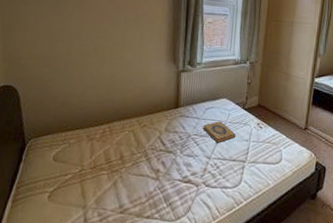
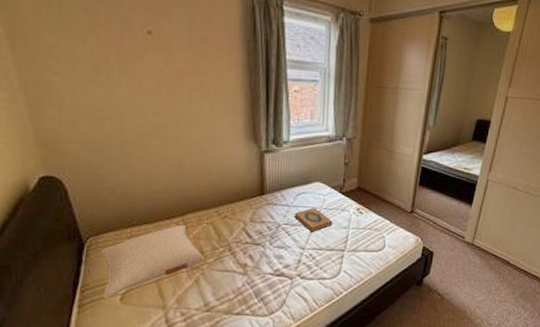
pillow: none [34,131,124,195] -> present [100,224,205,298]

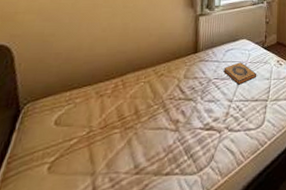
pillow: present [100,224,205,298] -> none [30,84,140,168]

